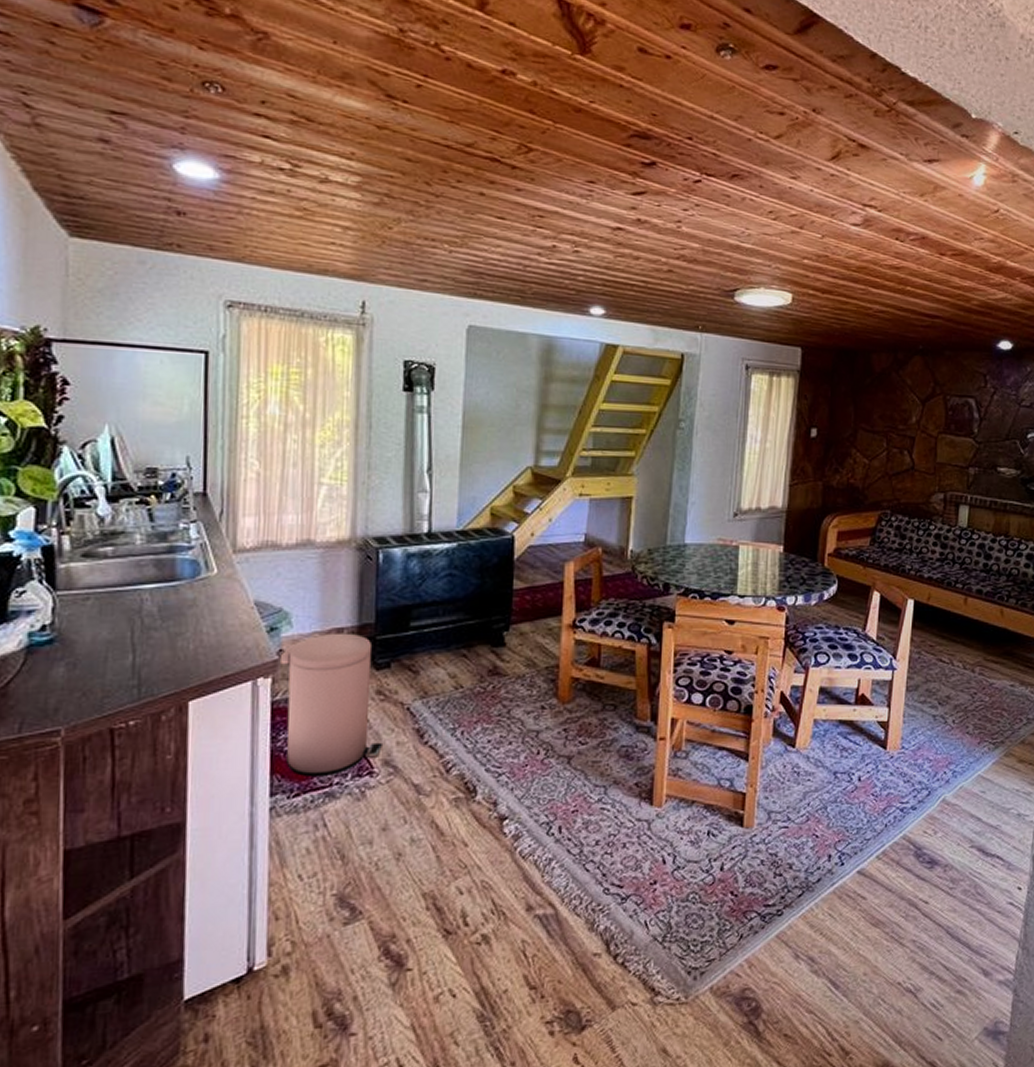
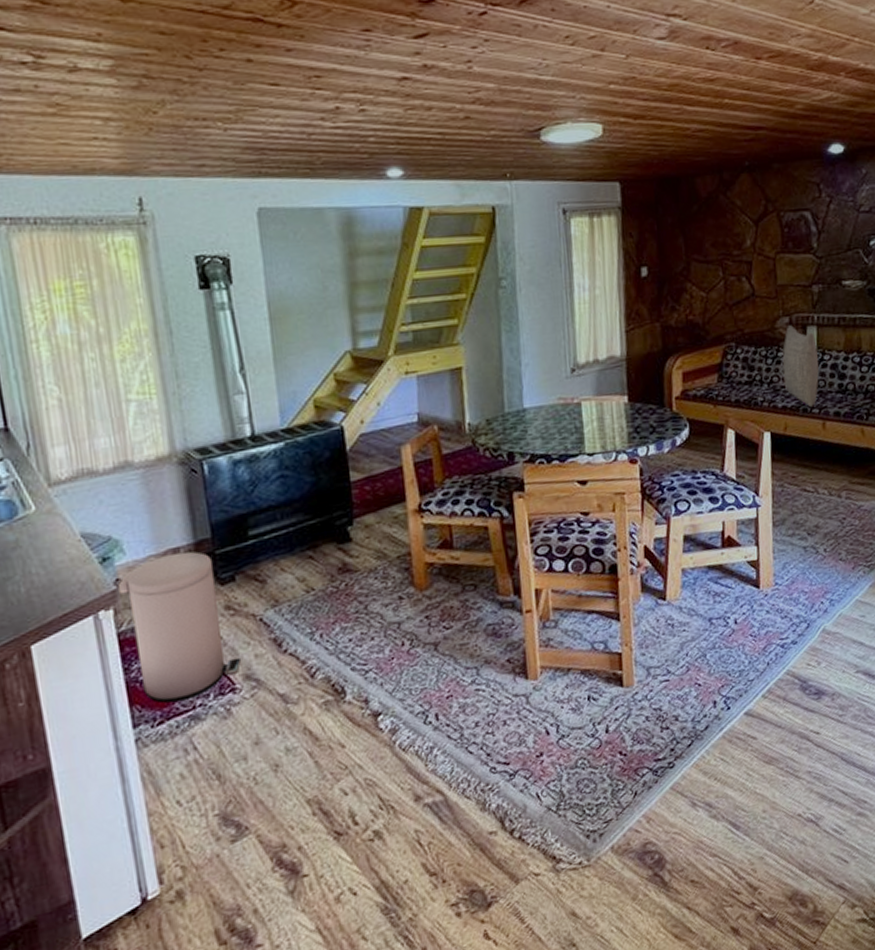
pillow: none [932,502,967,582] -> present [782,325,819,408]

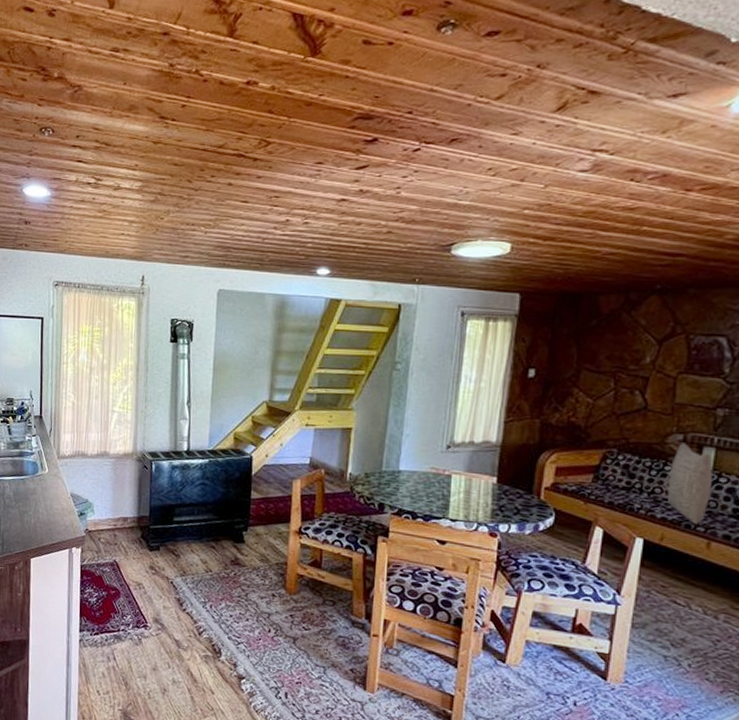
pedal bin: present [118,551,242,703] -> none [87,520,155,624]

